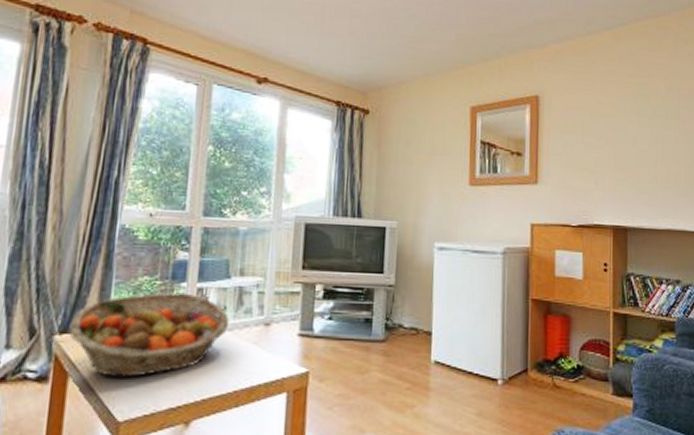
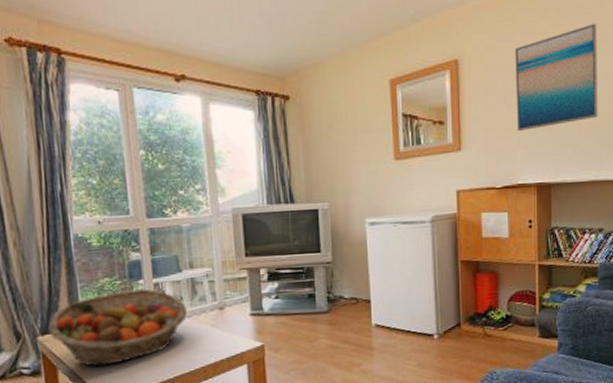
wall art: none [594,78,674,172] -> present [515,23,598,131]

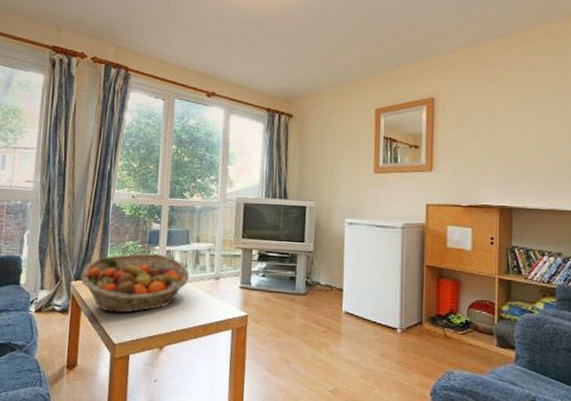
wall art: present [515,23,598,131] -> none [483,78,559,160]

